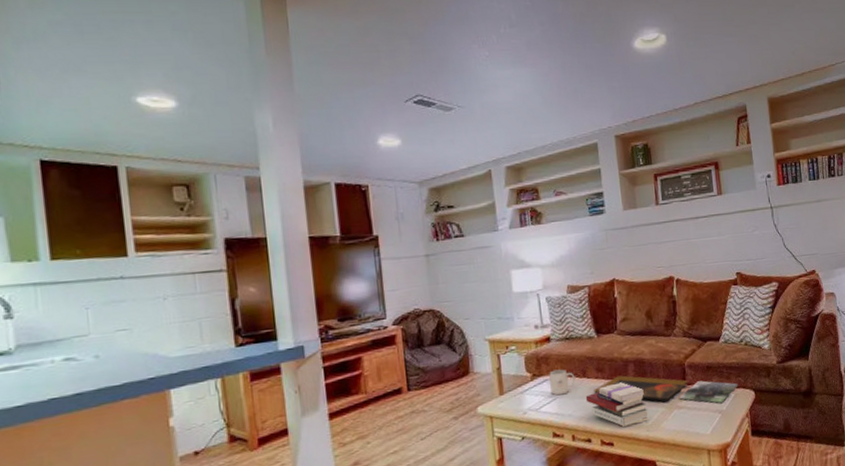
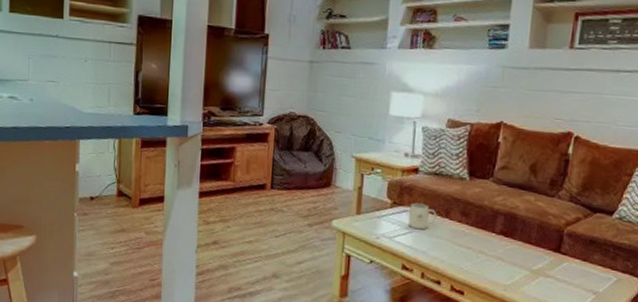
books: present [585,382,649,428] -> none [443,232,510,280]
decorative tray: present [593,375,688,403] -> none [453,225,564,266]
magazine: present [678,380,738,404] -> none [548,253,625,285]

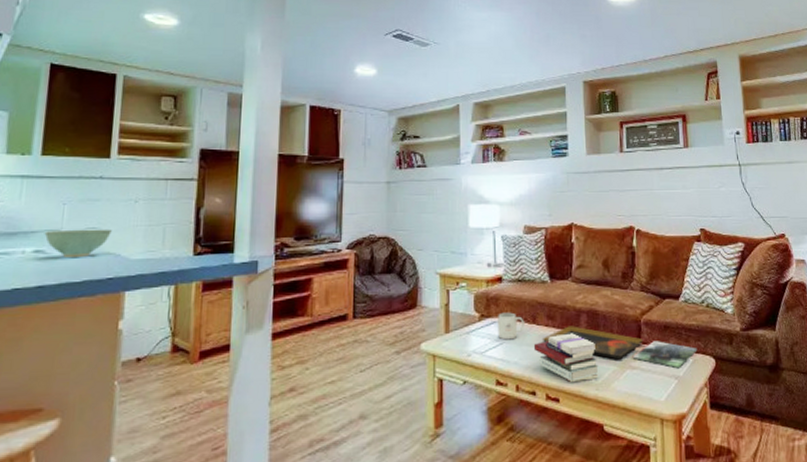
bowl: none [15,80,67,107] -> present [44,229,112,259]
books: none [443,232,510,280] -> present [533,333,599,383]
decorative tray: none [453,225,564,266] -> present [542,326,643,360]
magazine: none [548,253,625,285] -> present [632,341,698,369]

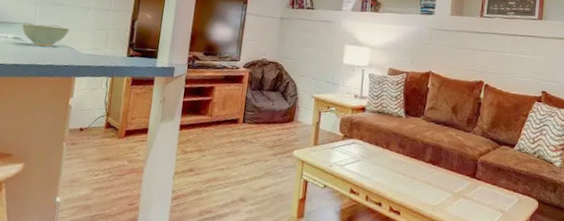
mug: present [498,312,525,340] -> none [356,136,380,159]
books: present [533,333,599,383] -> none [384,160,437,202]
decorative tray: present [542,326,643,360] -> none [392,155,478,189]
magazine: present [632,341,698,369] -> none [466,178,524,205]

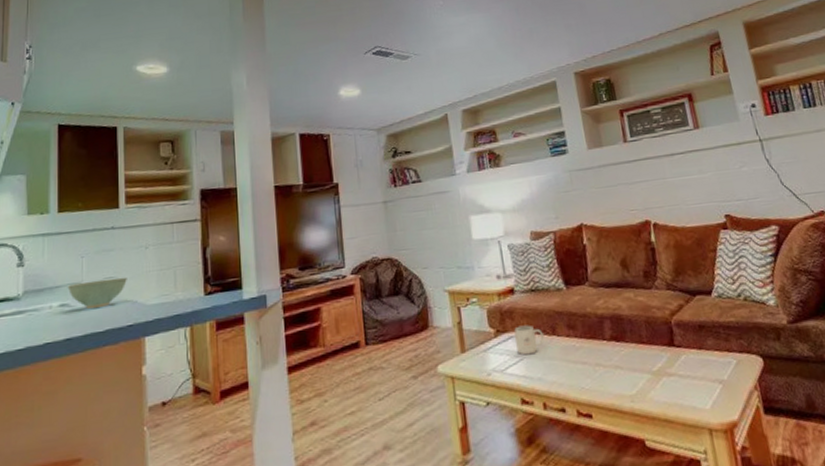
mug: none [356,136,380,159] -> present [514,325,545,356]

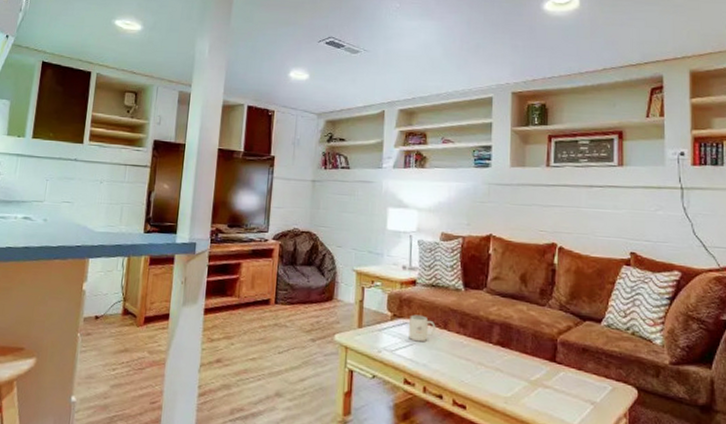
bowl: present [67,277,127,310] -> none [31,201,81,226]

